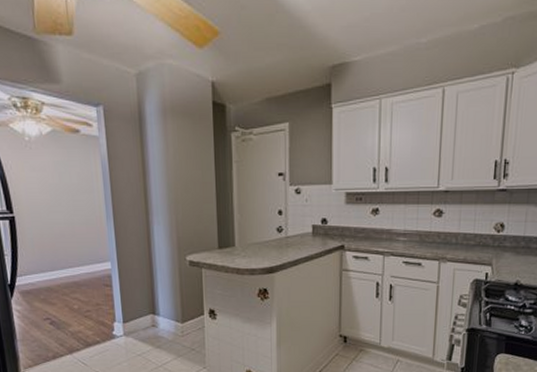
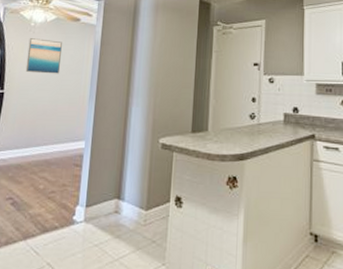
wall art: none [27,155,70,194] -> present [25,38,63,74]

